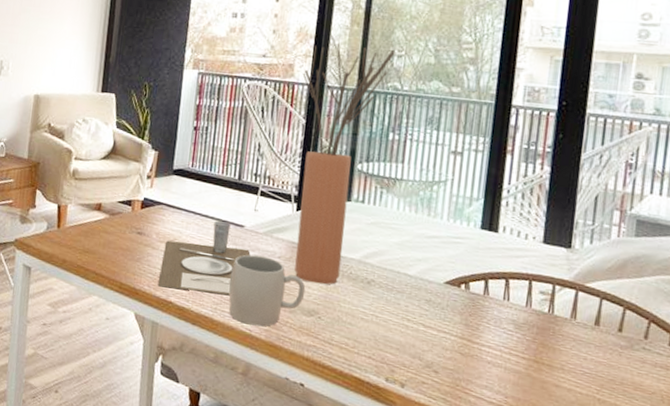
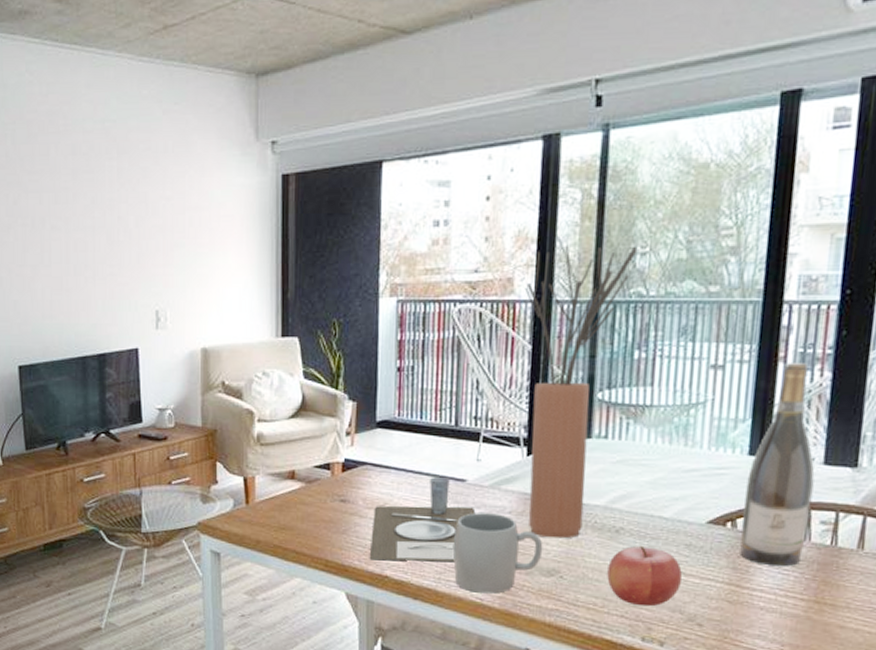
fruit: none [358,297,423,351] -> present [607,545,683,607]
wine bottle: none [471,155,536,328] -> present [740,363,815,566]

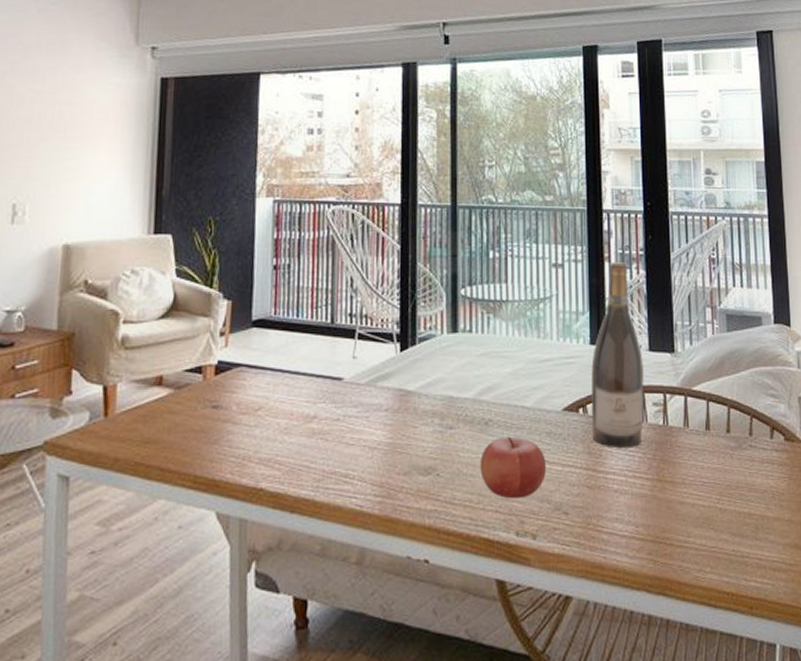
place setting: present [369,477,476,562] -> none [243,377,353,472]
mug: present [453,513,543,594] -> none [331,412,419,499]
vase: present [524,245,638,539] -> none [392,156,486,435]

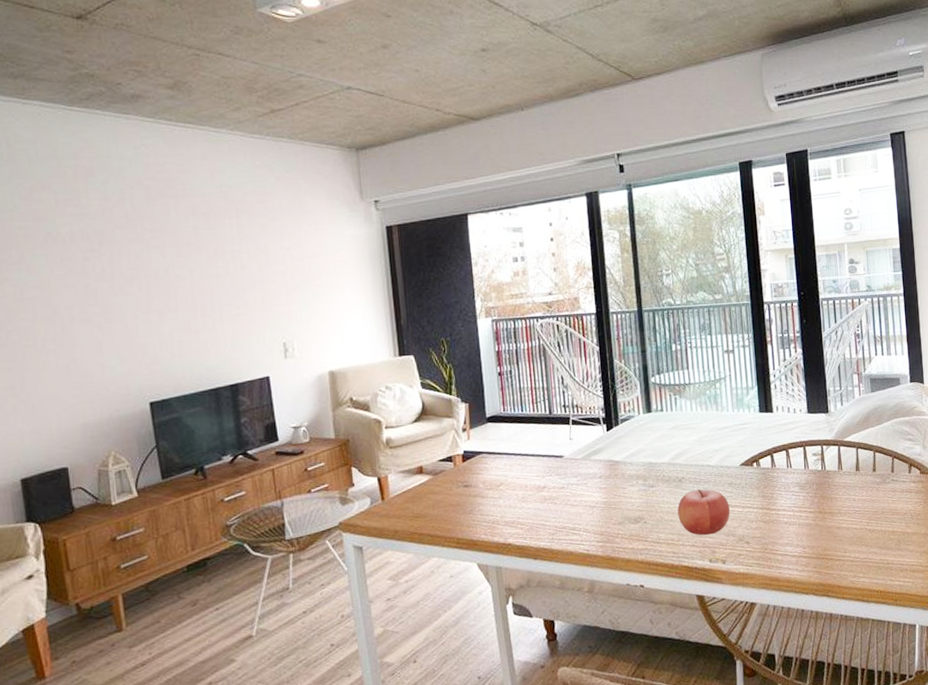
wine bottle: present [591,262,644,447] -> none [761,344,806,491]

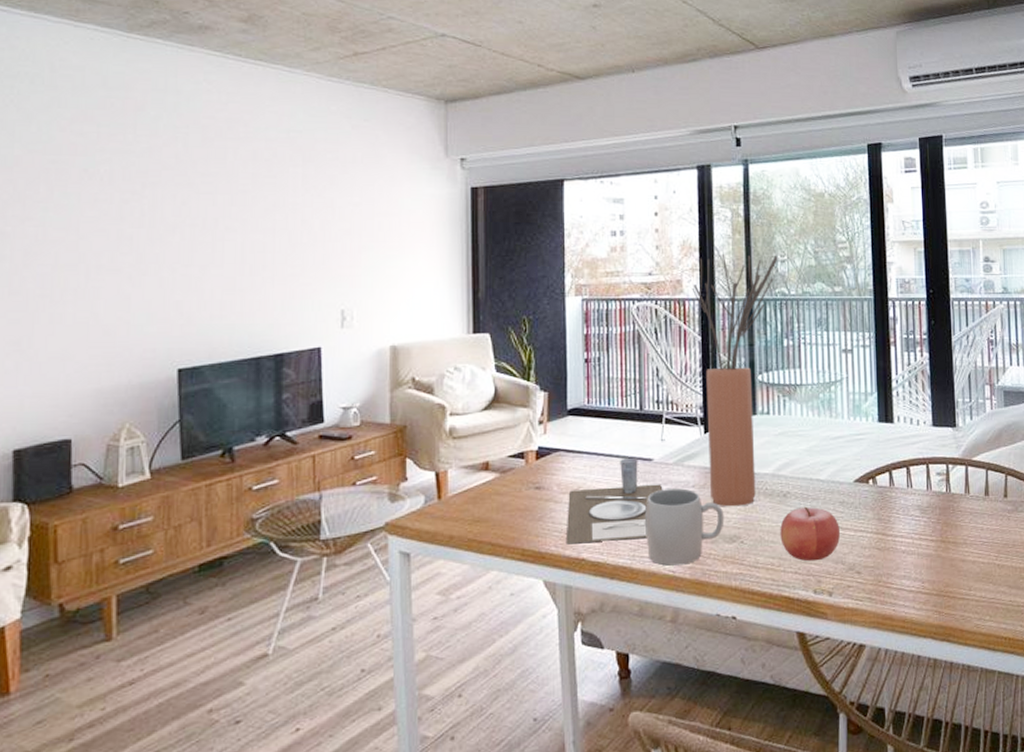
place setting: none [493,456,574,532] -> present [565,458,663,544]
mug: none [559,479,629,546] -> present [644,488,724,566]
vase: none [588,270,663,493] -> present [692,253,778,507]

